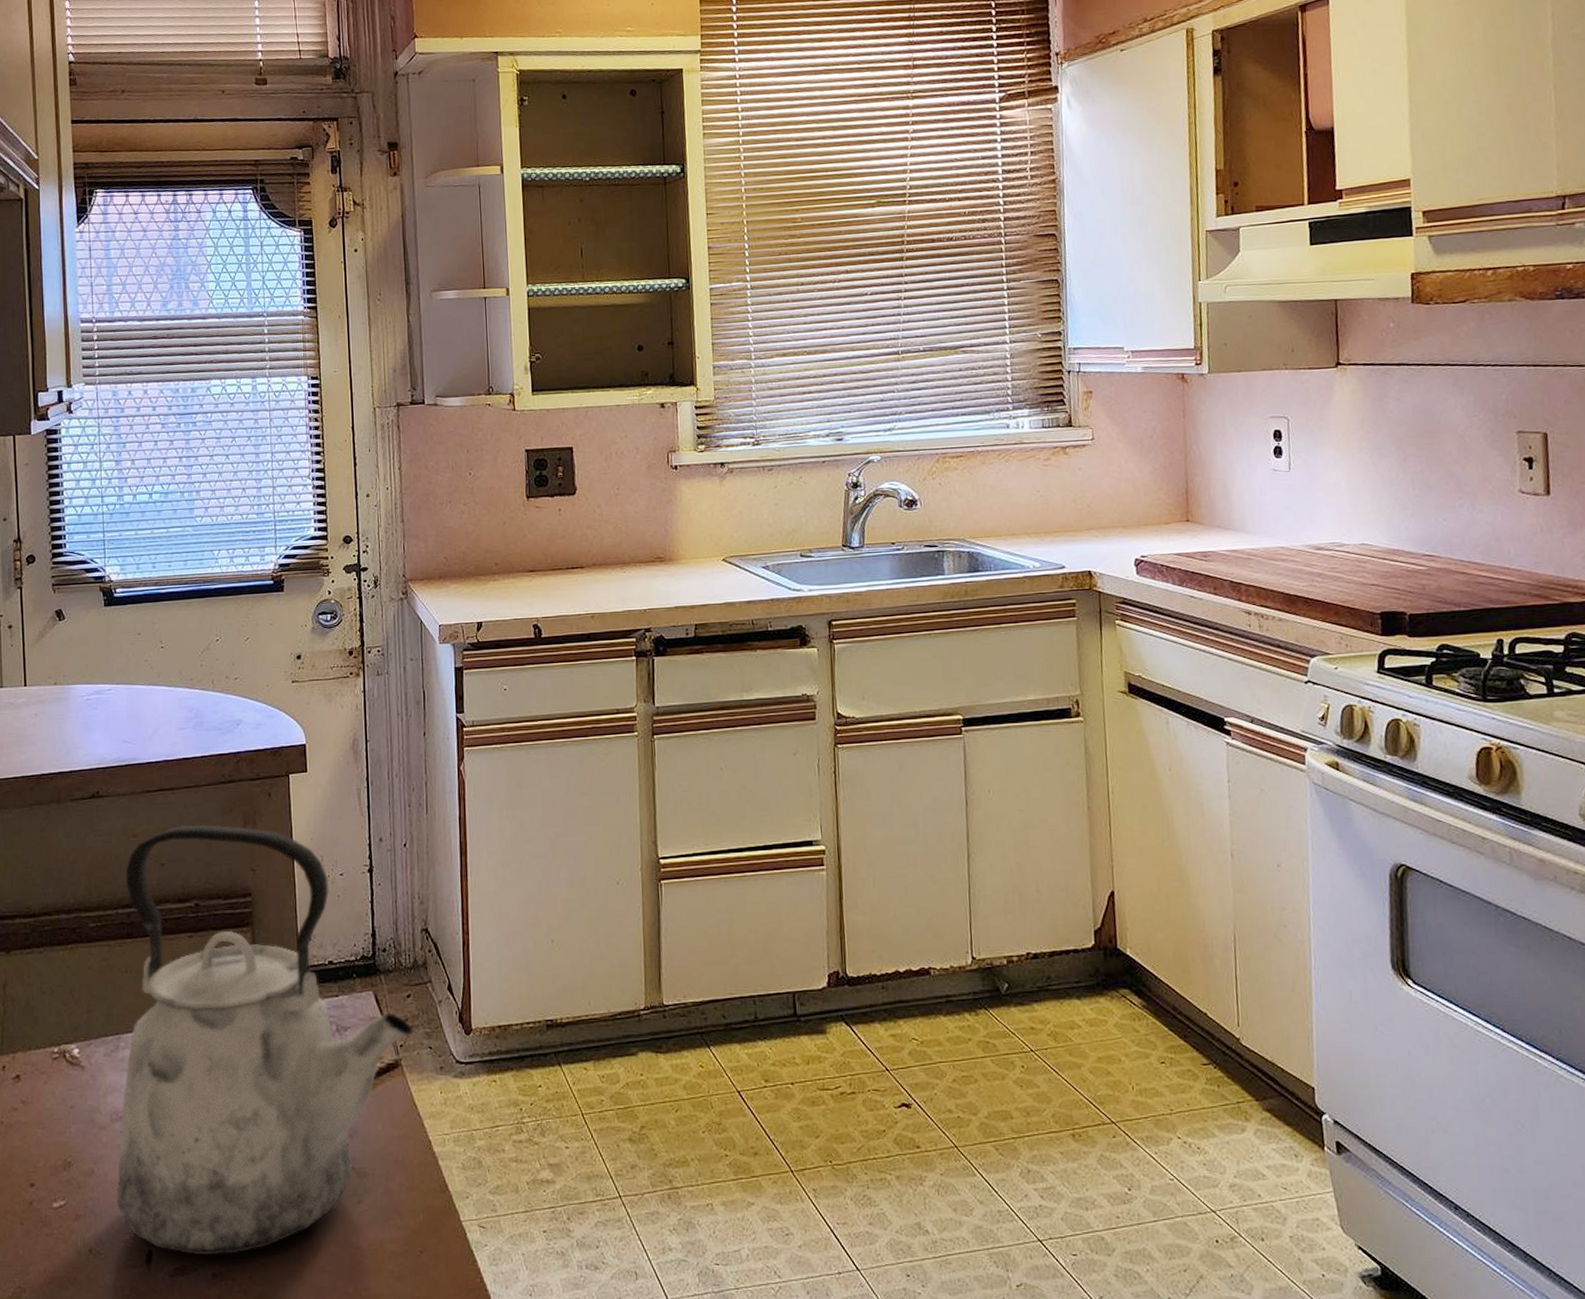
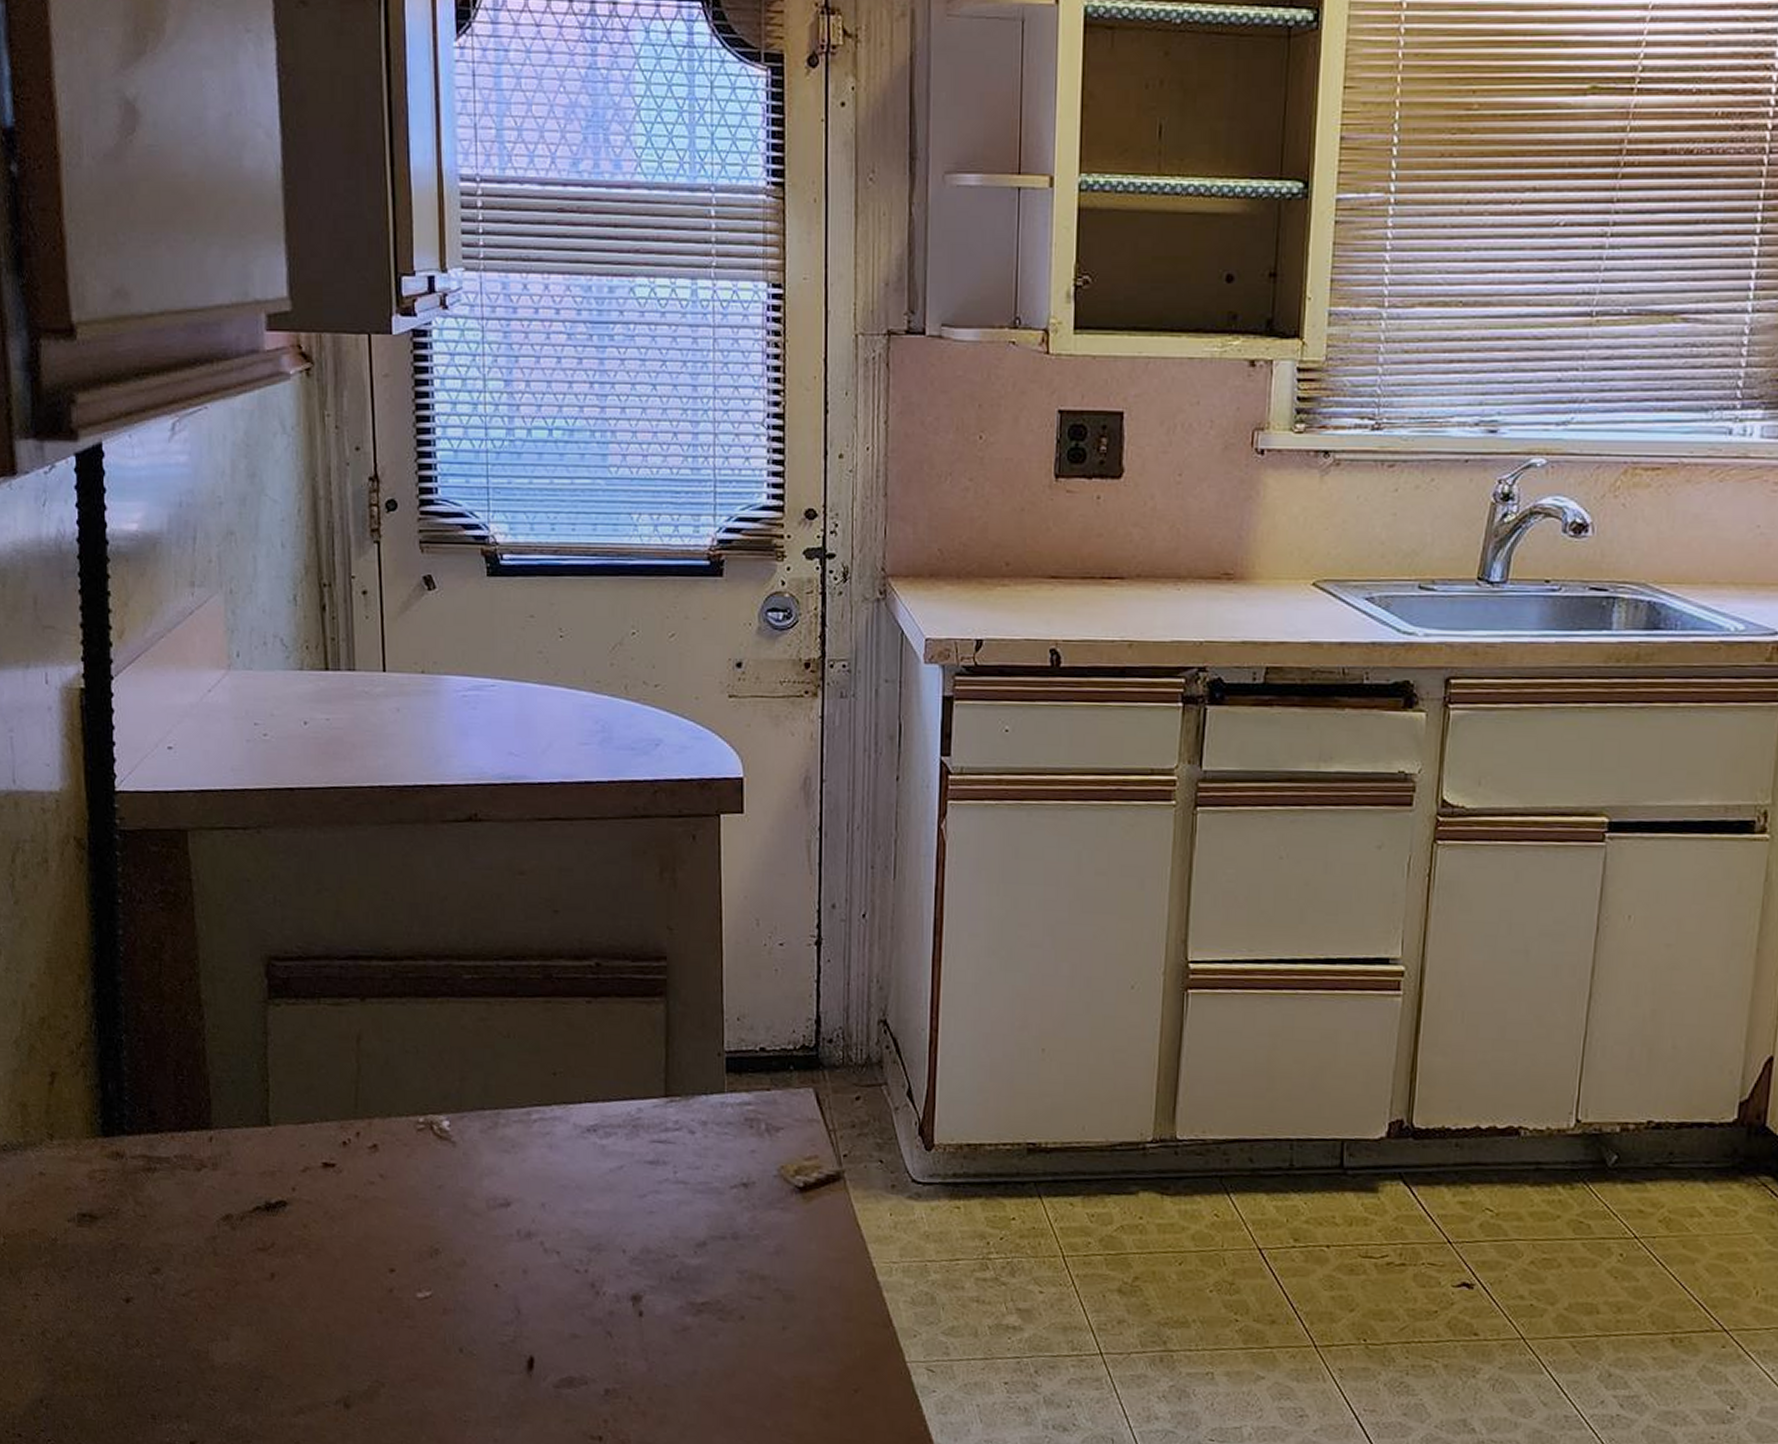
kettle: present [117,824,414,1256] -> none [493,865,862,1371]

